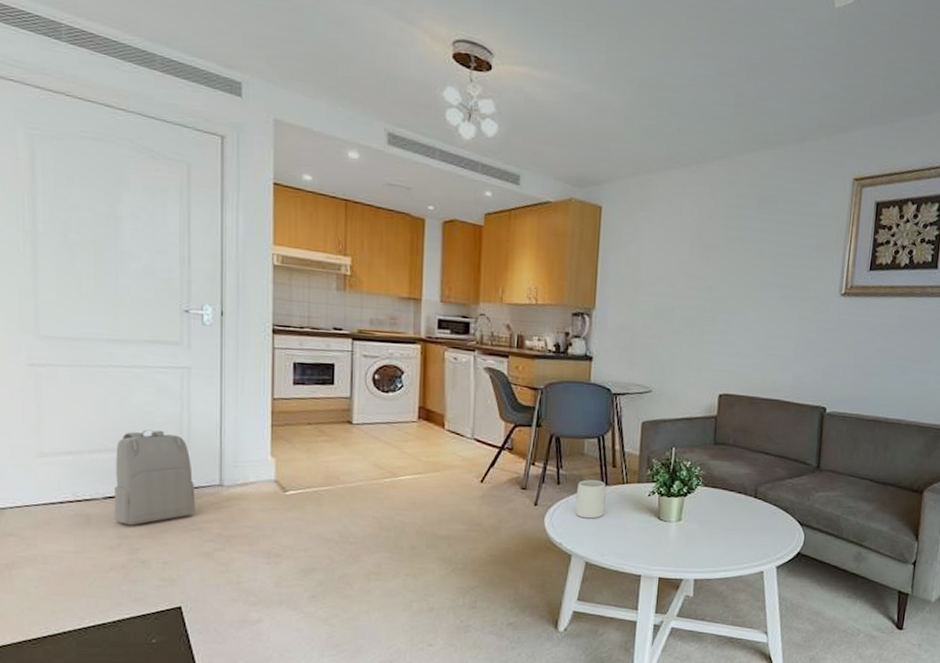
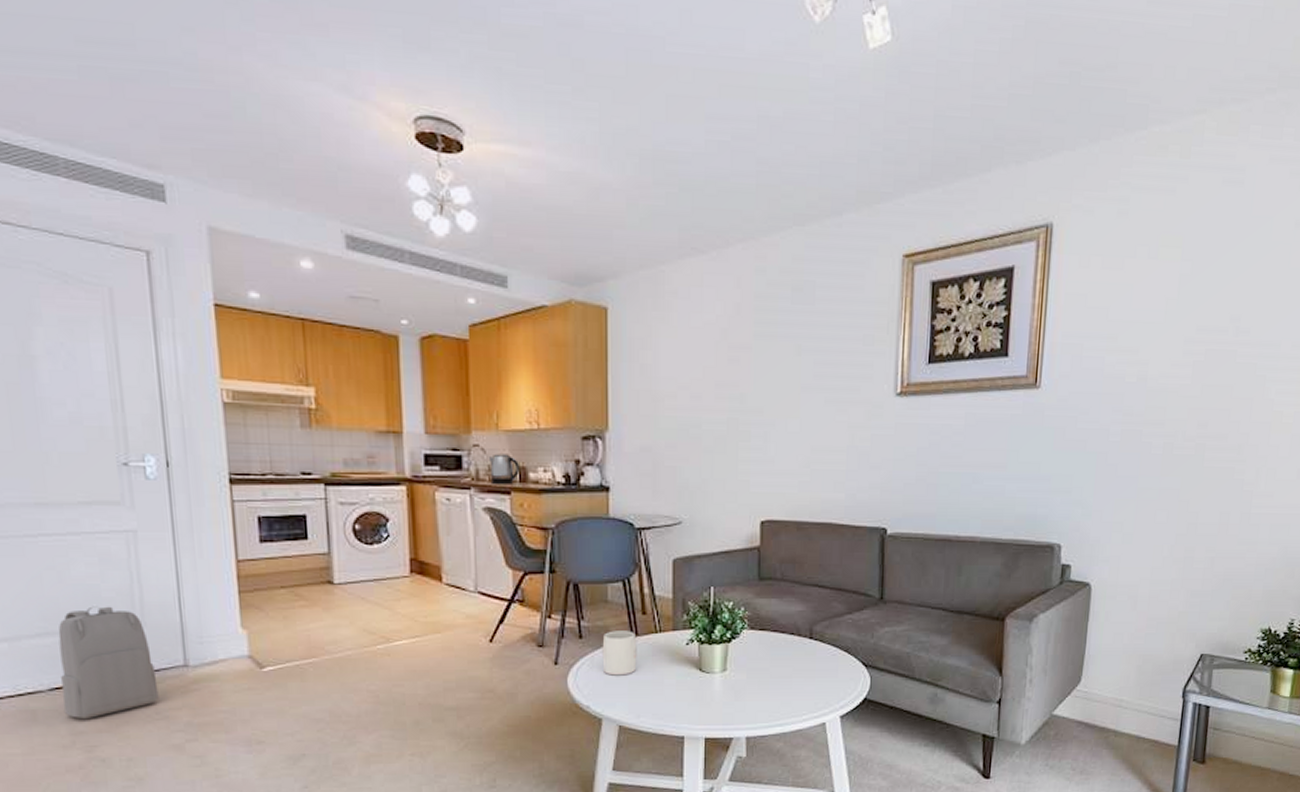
kettle: none [492,322,519,350] -> present [489,453,521,485]

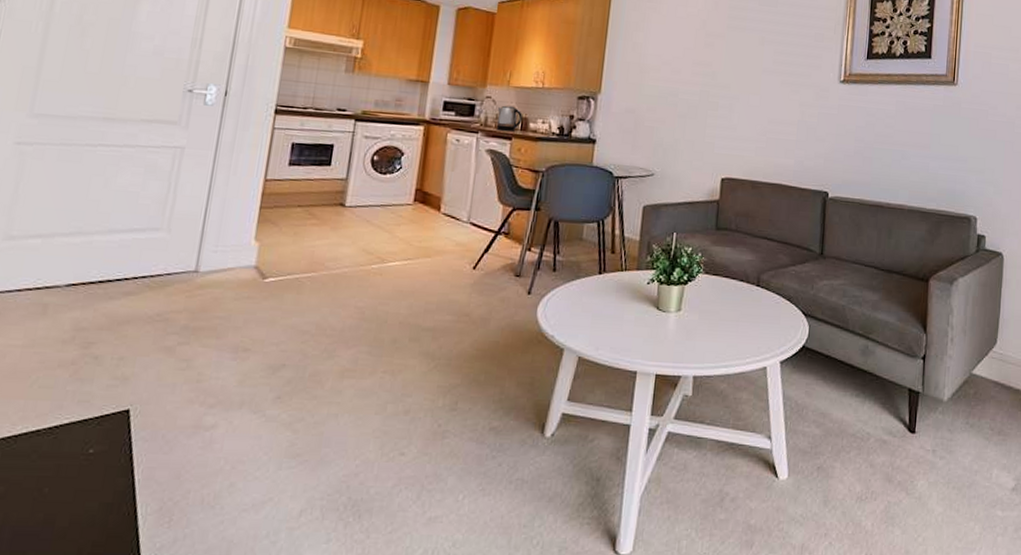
backpack: present [58,606,159,720] -> none [73,211,169,316]
mug: present [602,631,637,676] -> none [570,266,604,309]

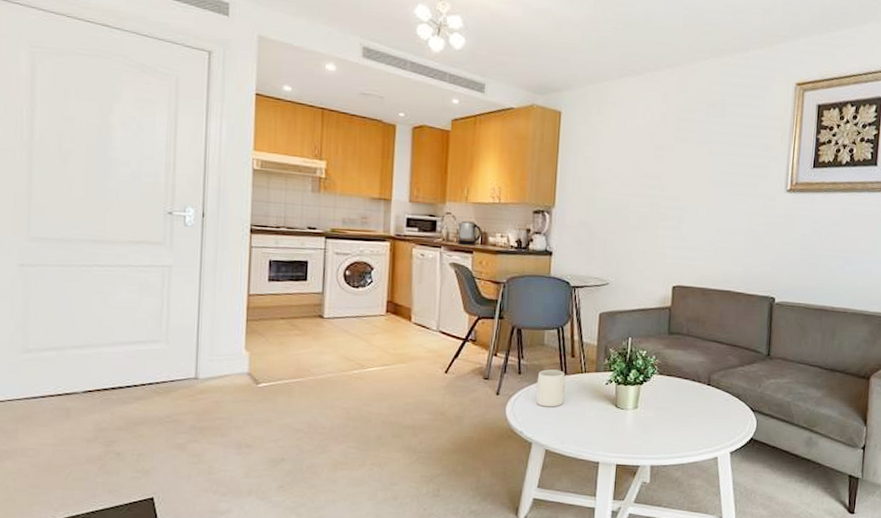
mug: none [570,266,604,309] -> present [536,369,566,407]

